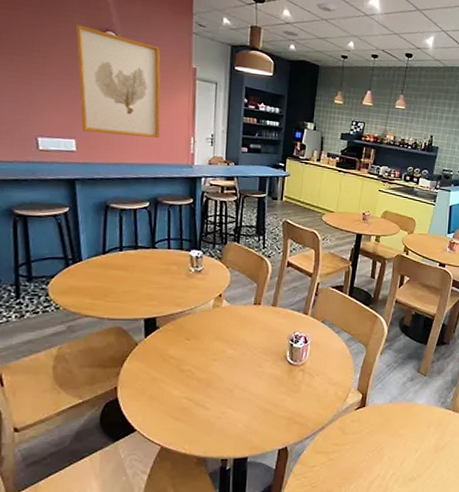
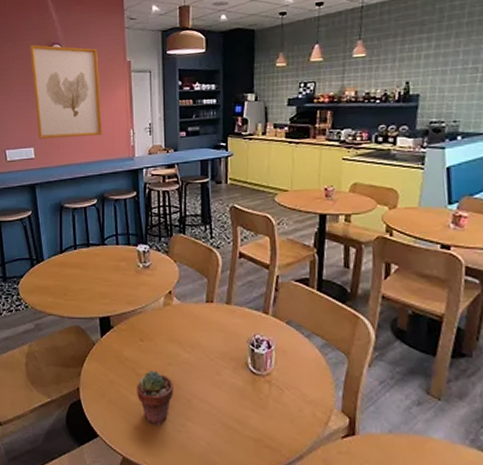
potted succulent: none [180,366,217,415] -> present [137,370,173,425]

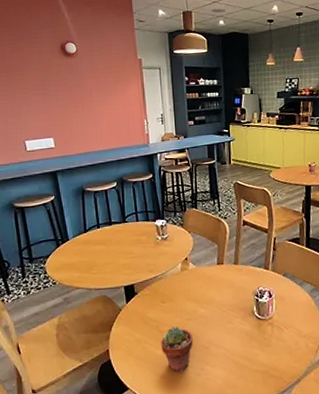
wall art: present [30,44,102,139] -> none [44,42,118,130]

